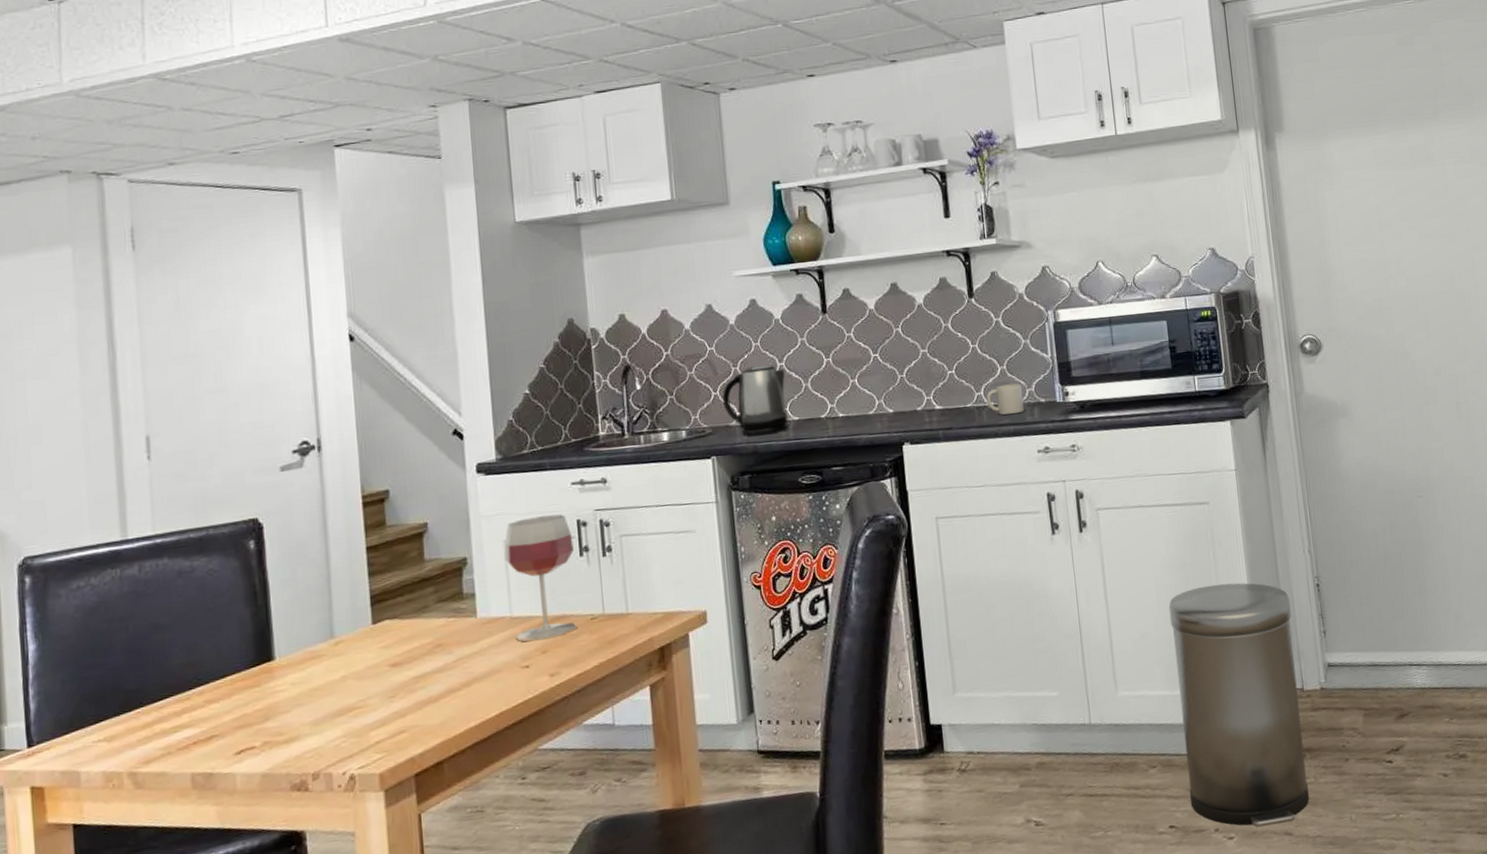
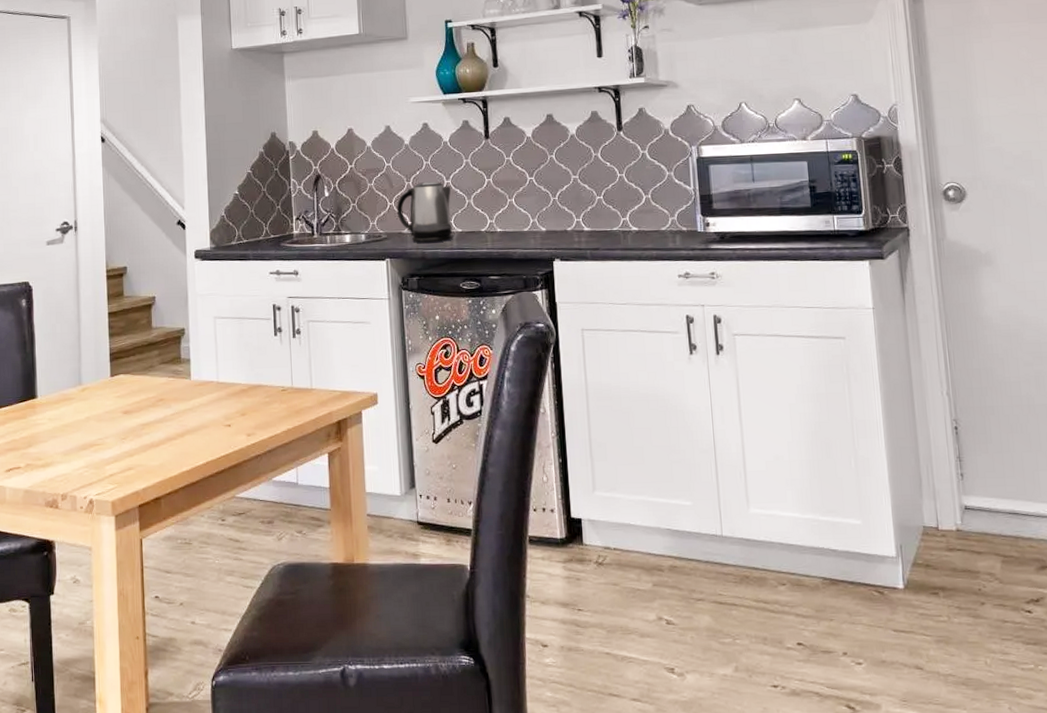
wineglass: present [504,514,578,642] -> none [214,298,271,405]
cup: present [986,383,1025,415] -> none [631,212,667,241]
pedal bin: present [1168,582,1309,827] -> none [802,416,942,657]

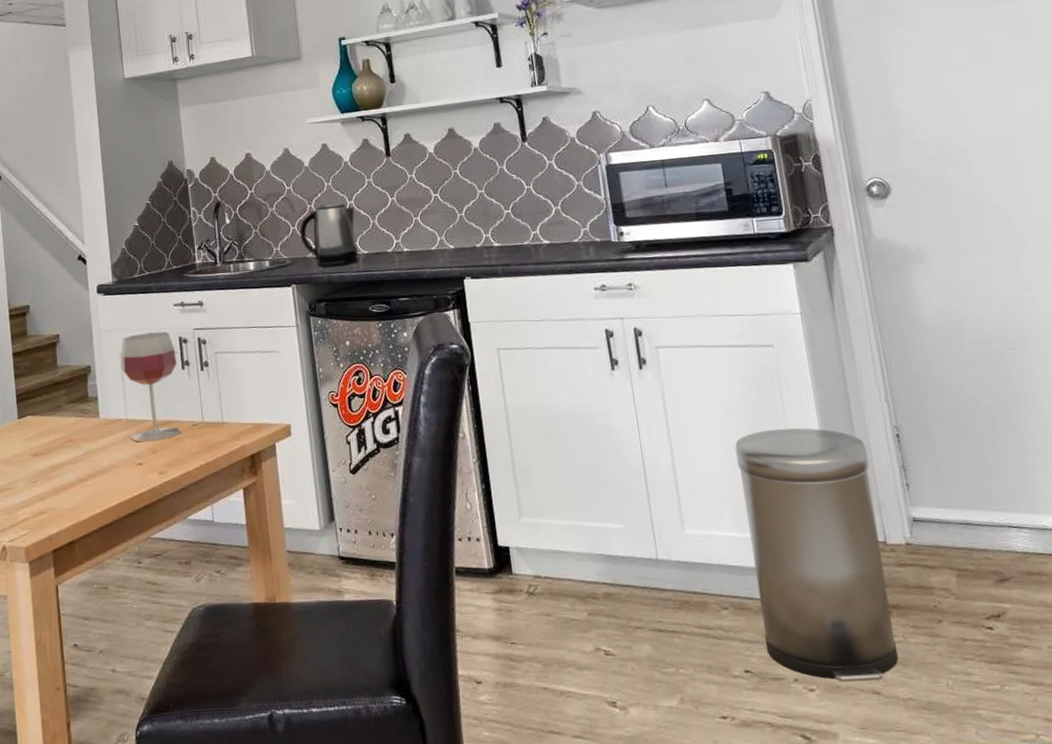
wineglass: none [214,298,271,405] -> present [120,331,181,442]
pedal bin: none [802,416,942,657] -> present [734,428,898,682]

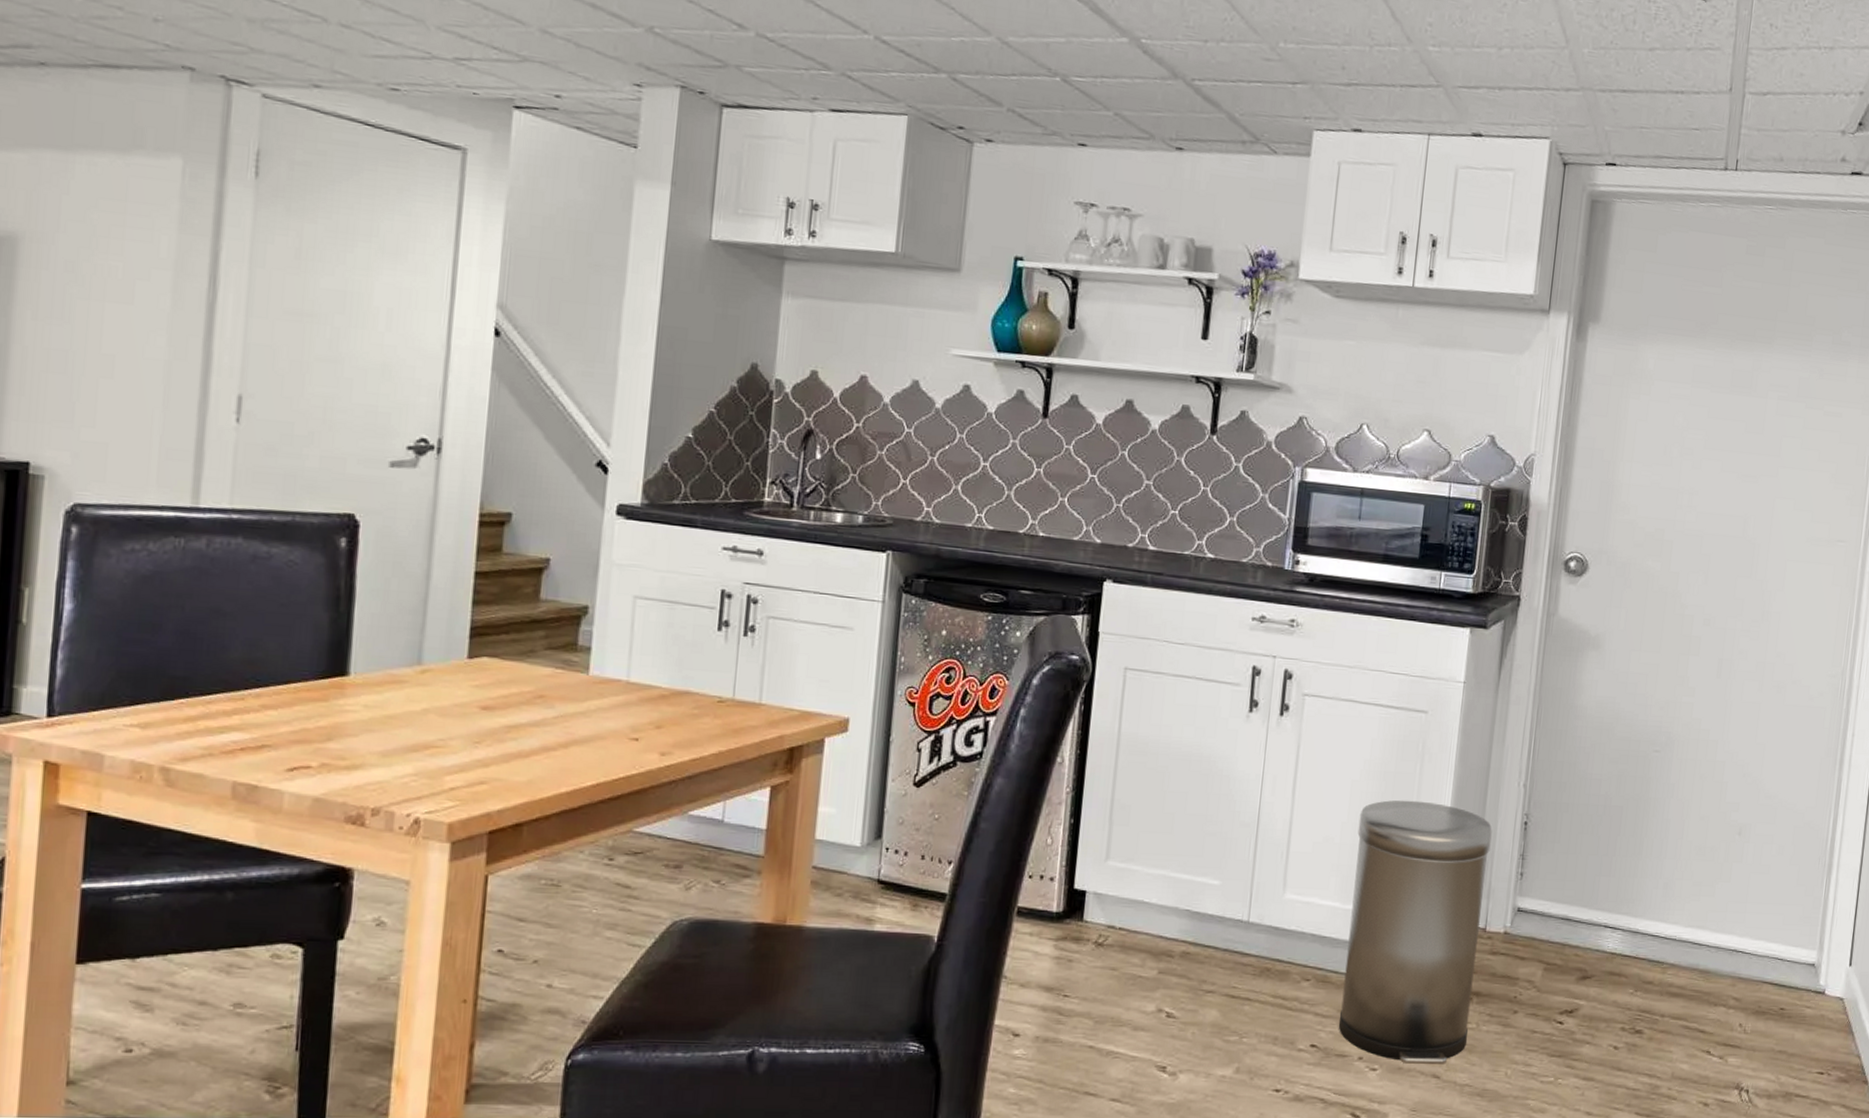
wineglass: present [120,331,181,442] -> none [629,576,714,714]
kettle: present [299,202,359,268] -> none [910,459,989,539]

